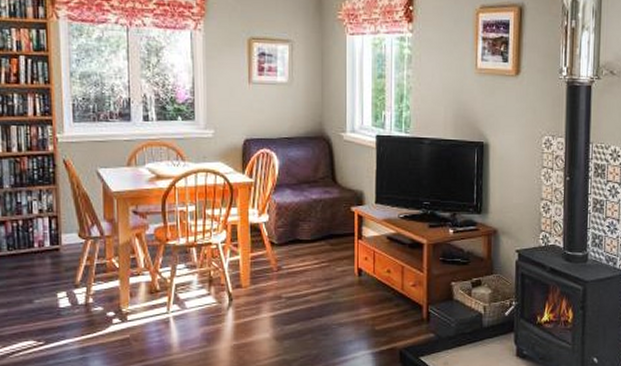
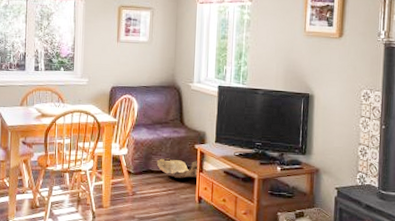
woven basket: none [305,223,364,248] -> present [156,158,205,178]

